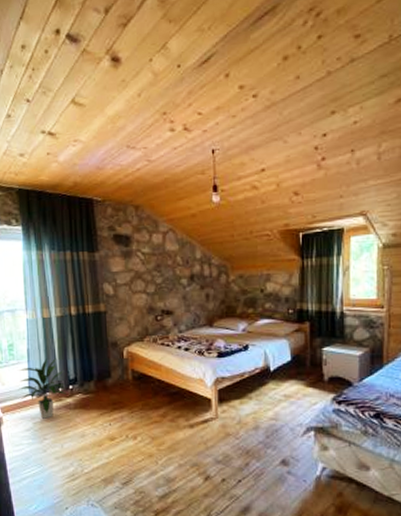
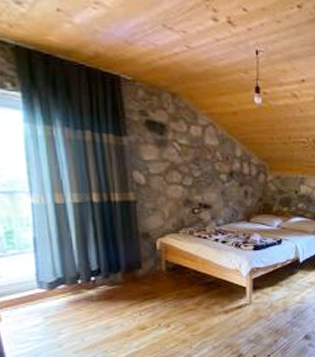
indoor plant: present [18,358,66,419] -> none [21,248,87,313]

